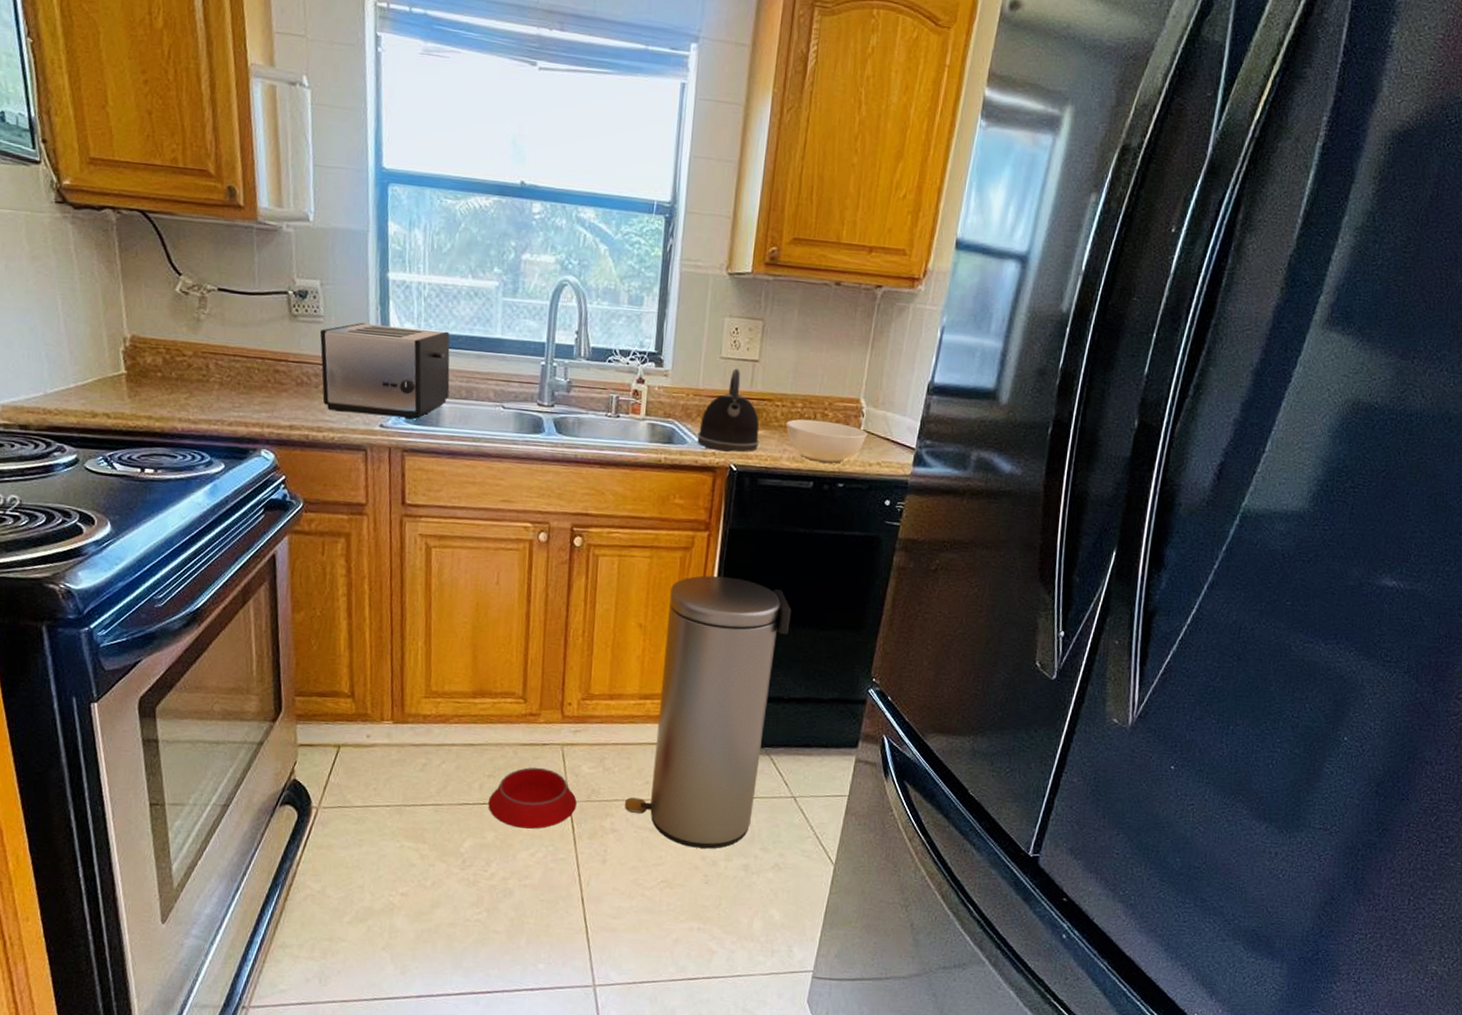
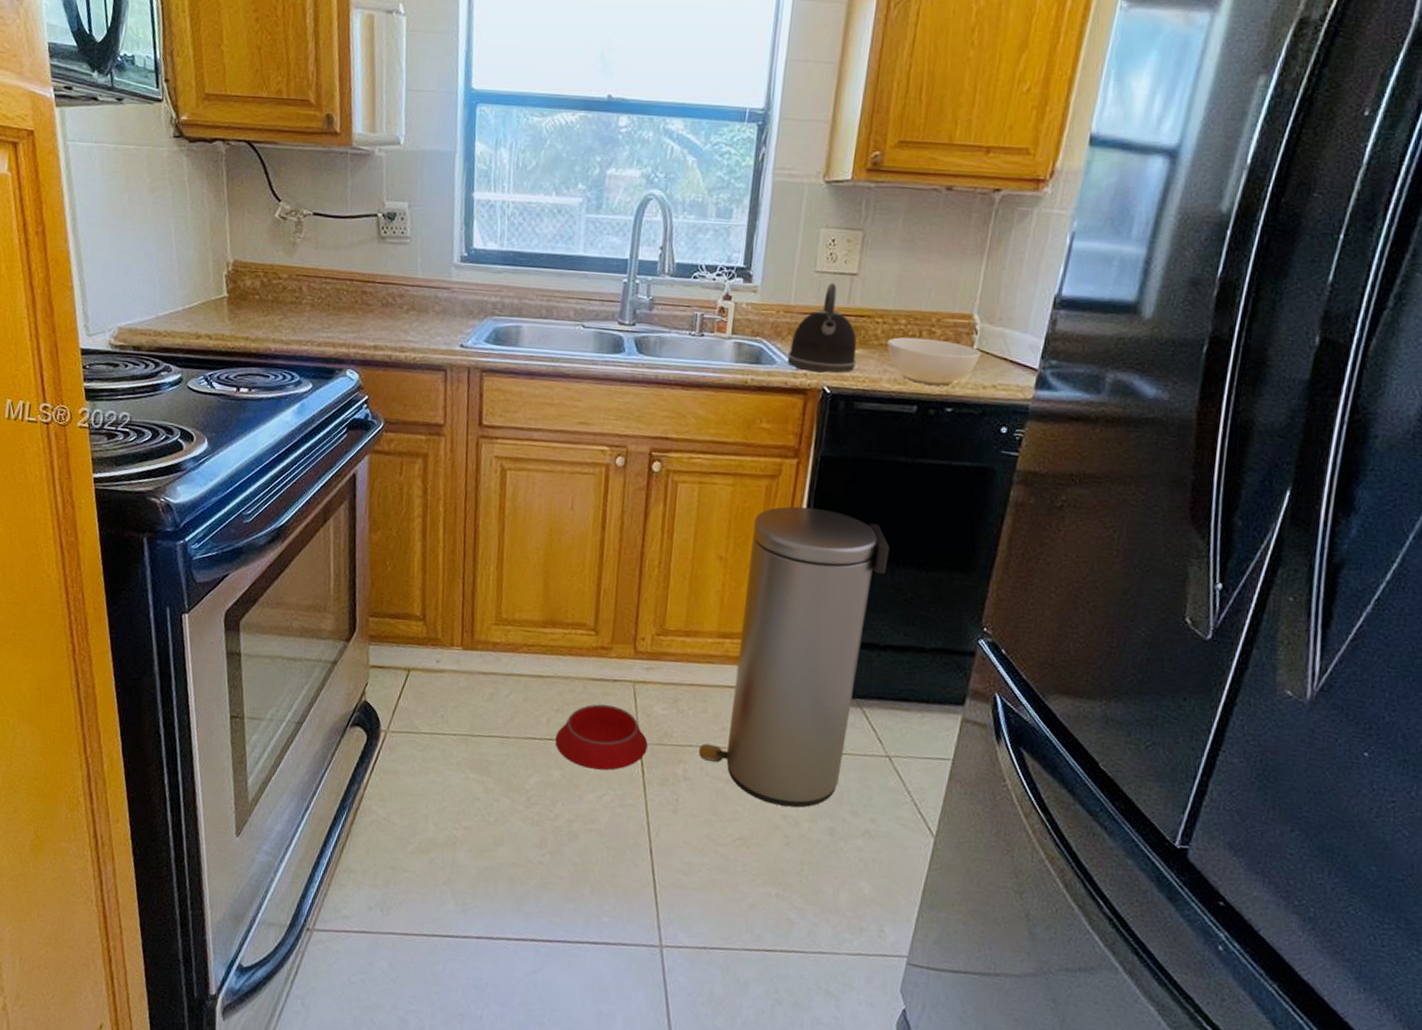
toaster: present [319,322,450,419] -> none [406,242,532,339]

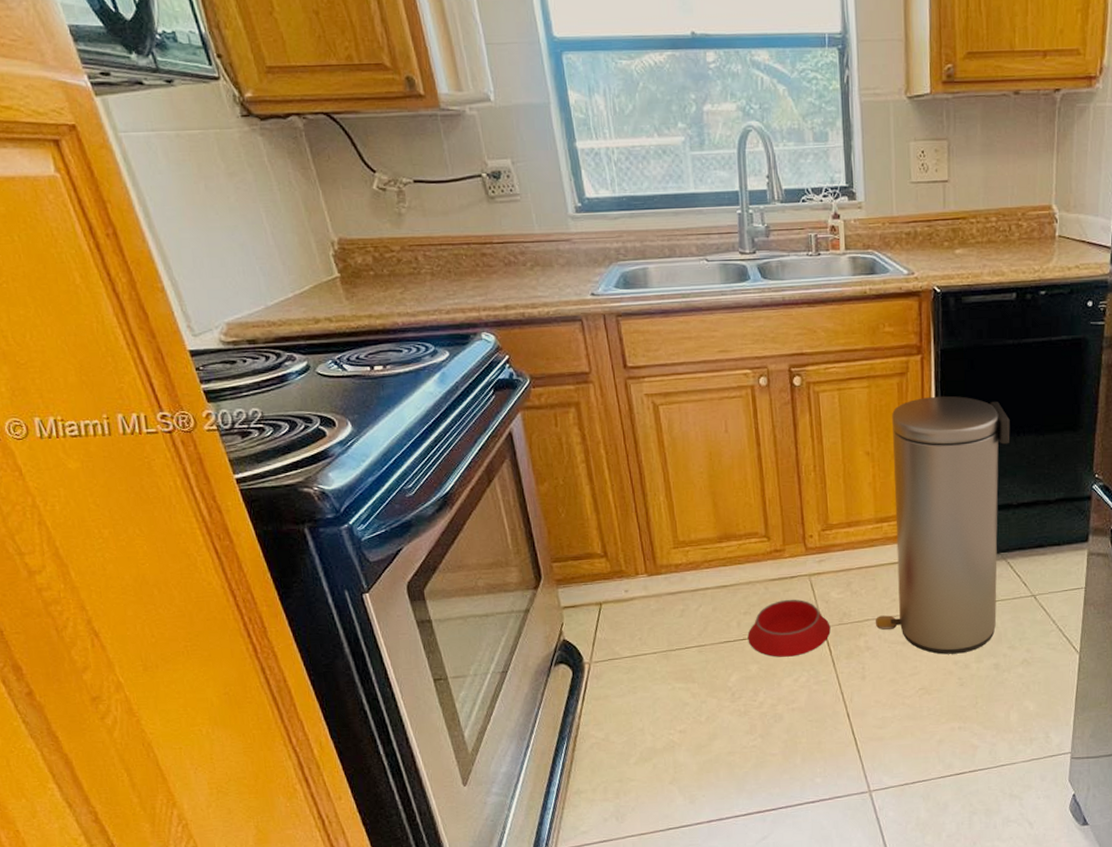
kettle: present [787,283,857,374] -> none [898,191,959,275]
bowl: present [886,337,982,386] -> none [982,231,1063,273]

